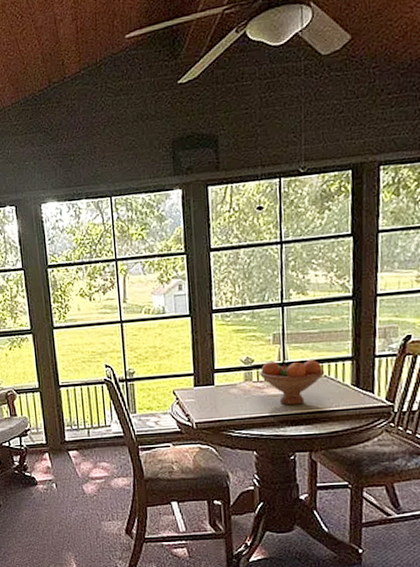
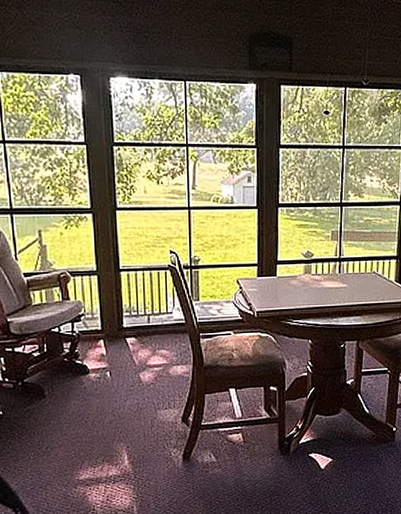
fruit bowl: present [260,359,325,406] -> none [318,255,374,298]

